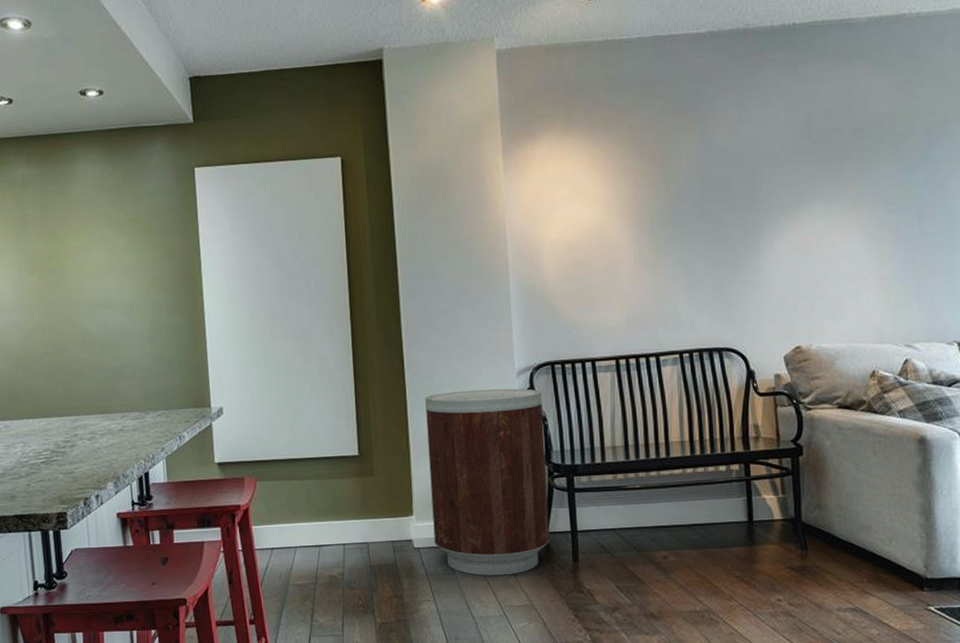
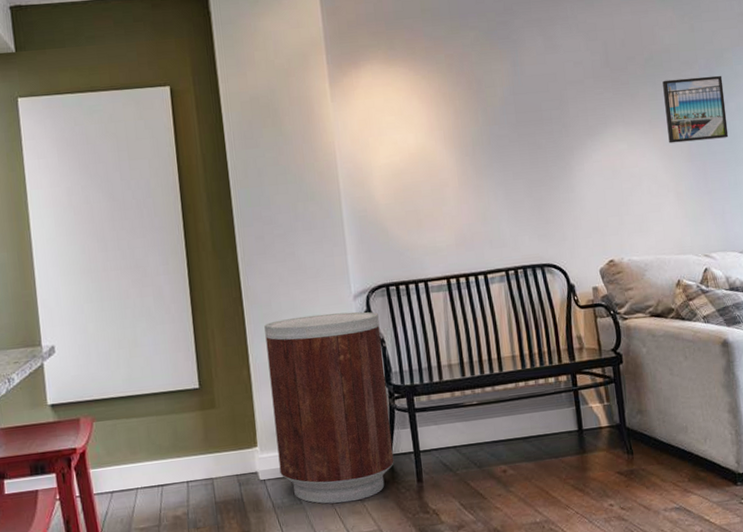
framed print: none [872,148,946,223] -> present [662,75,729,144]

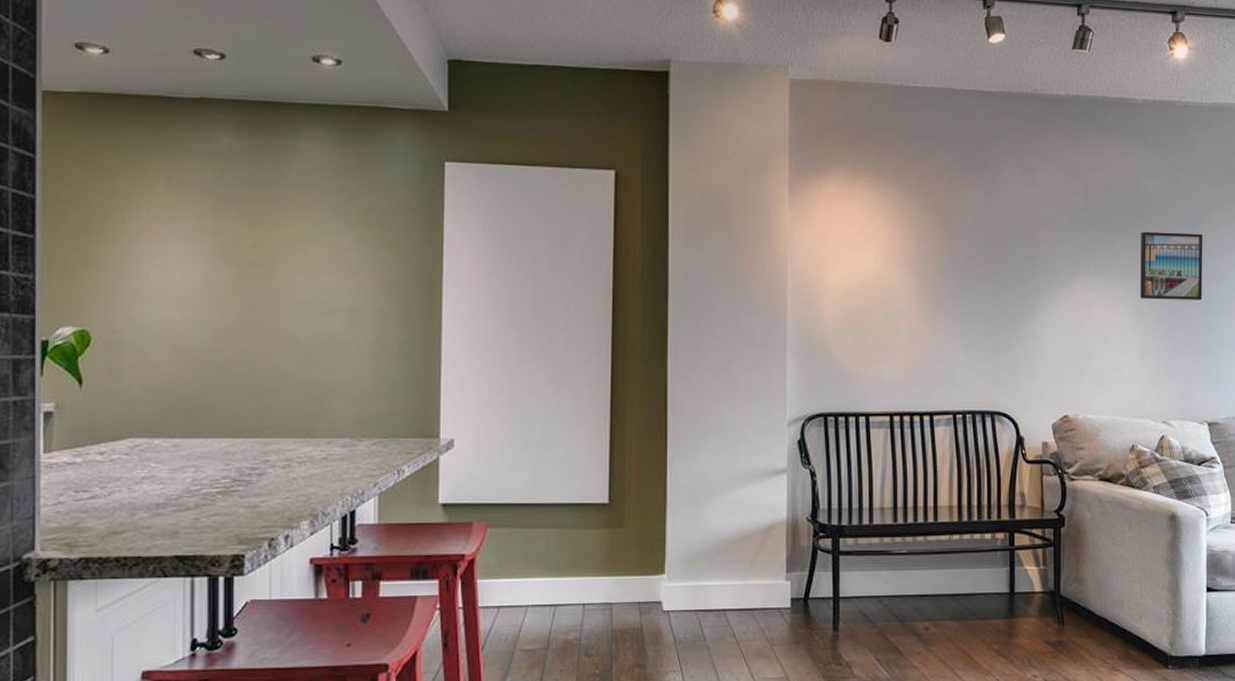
trash can: present [264,311,394,504] -> none [686,438,812,645]

